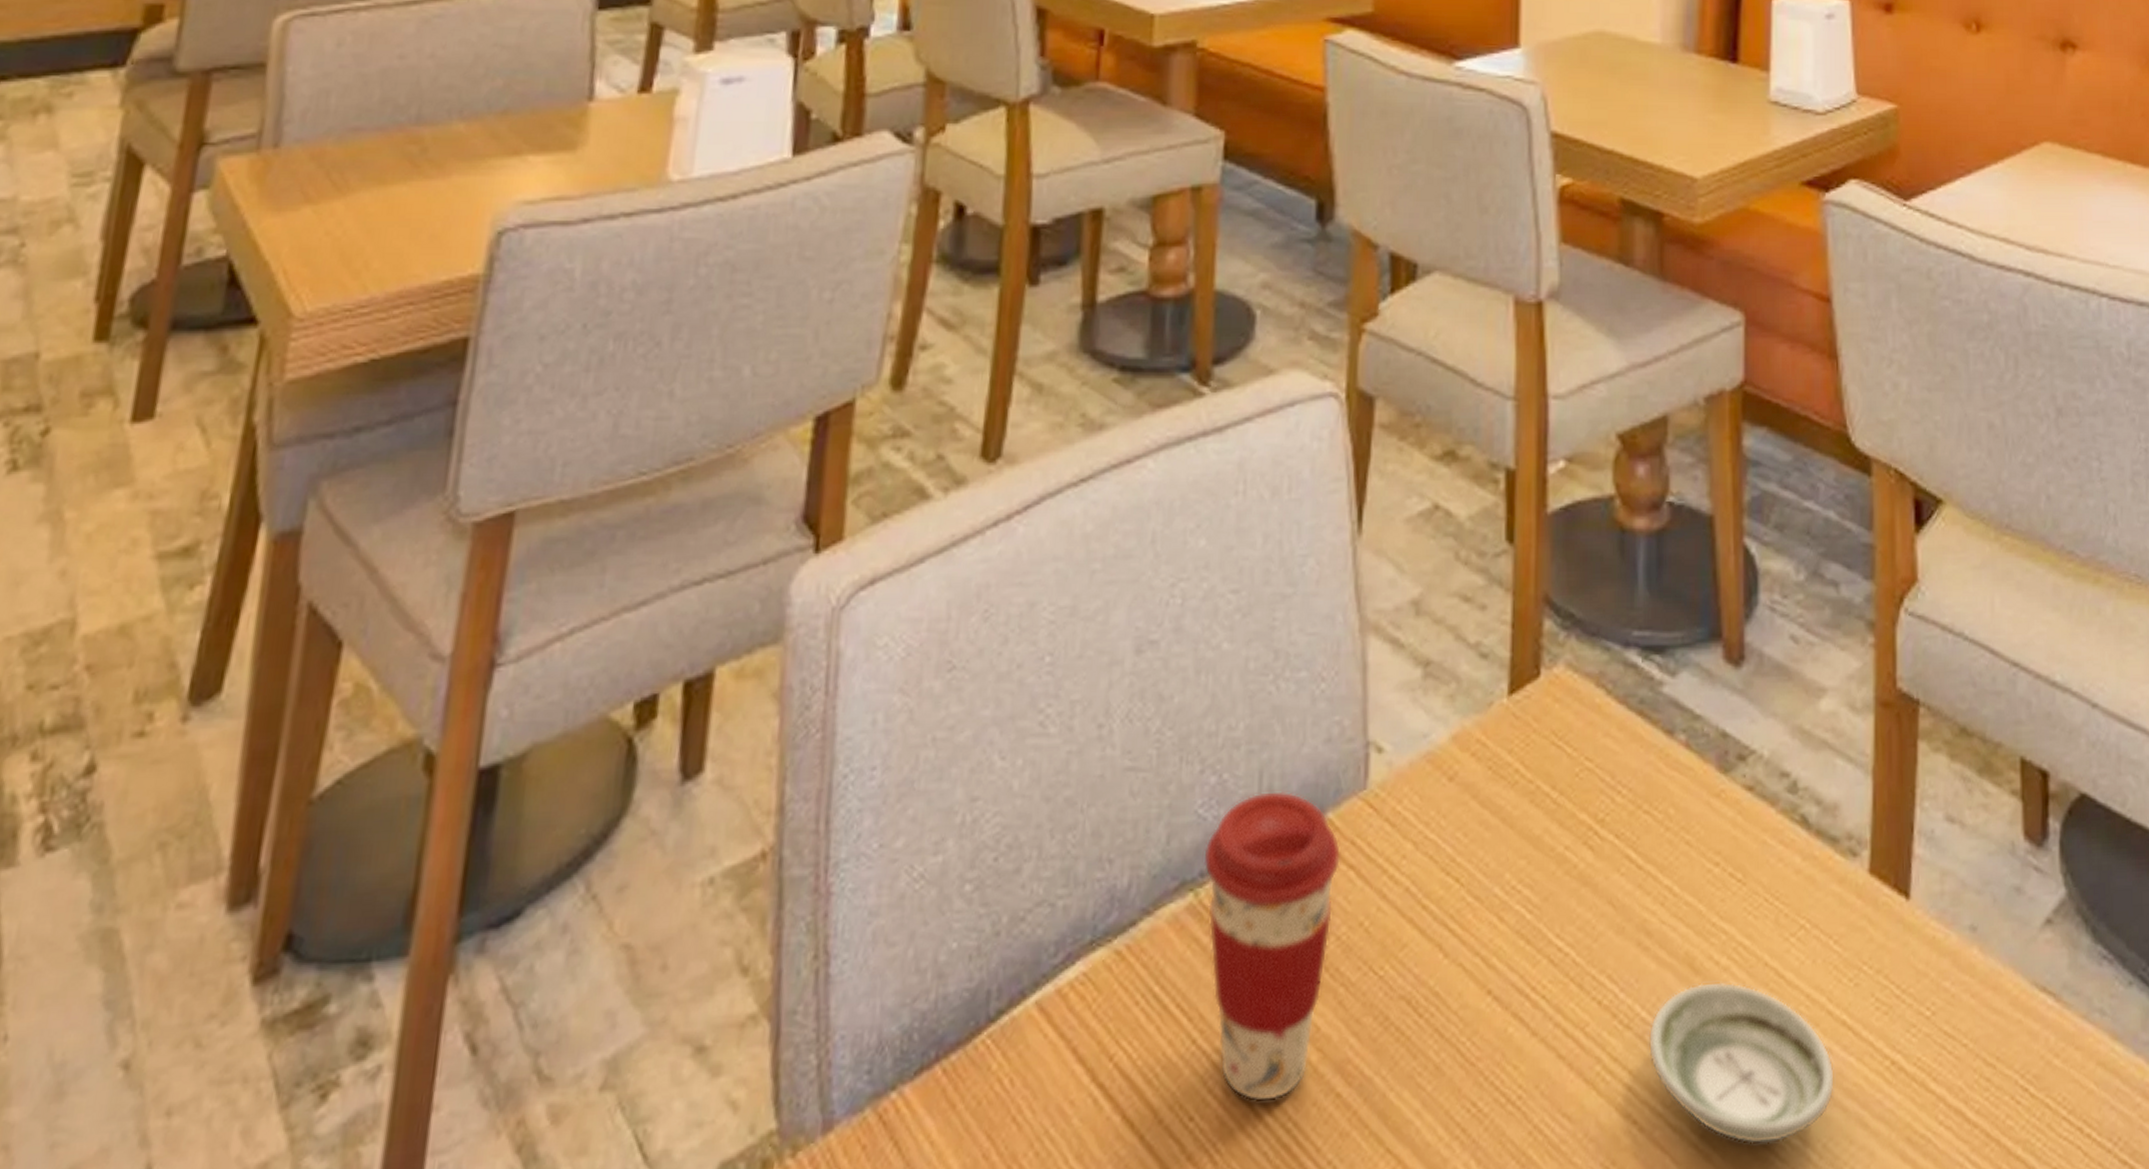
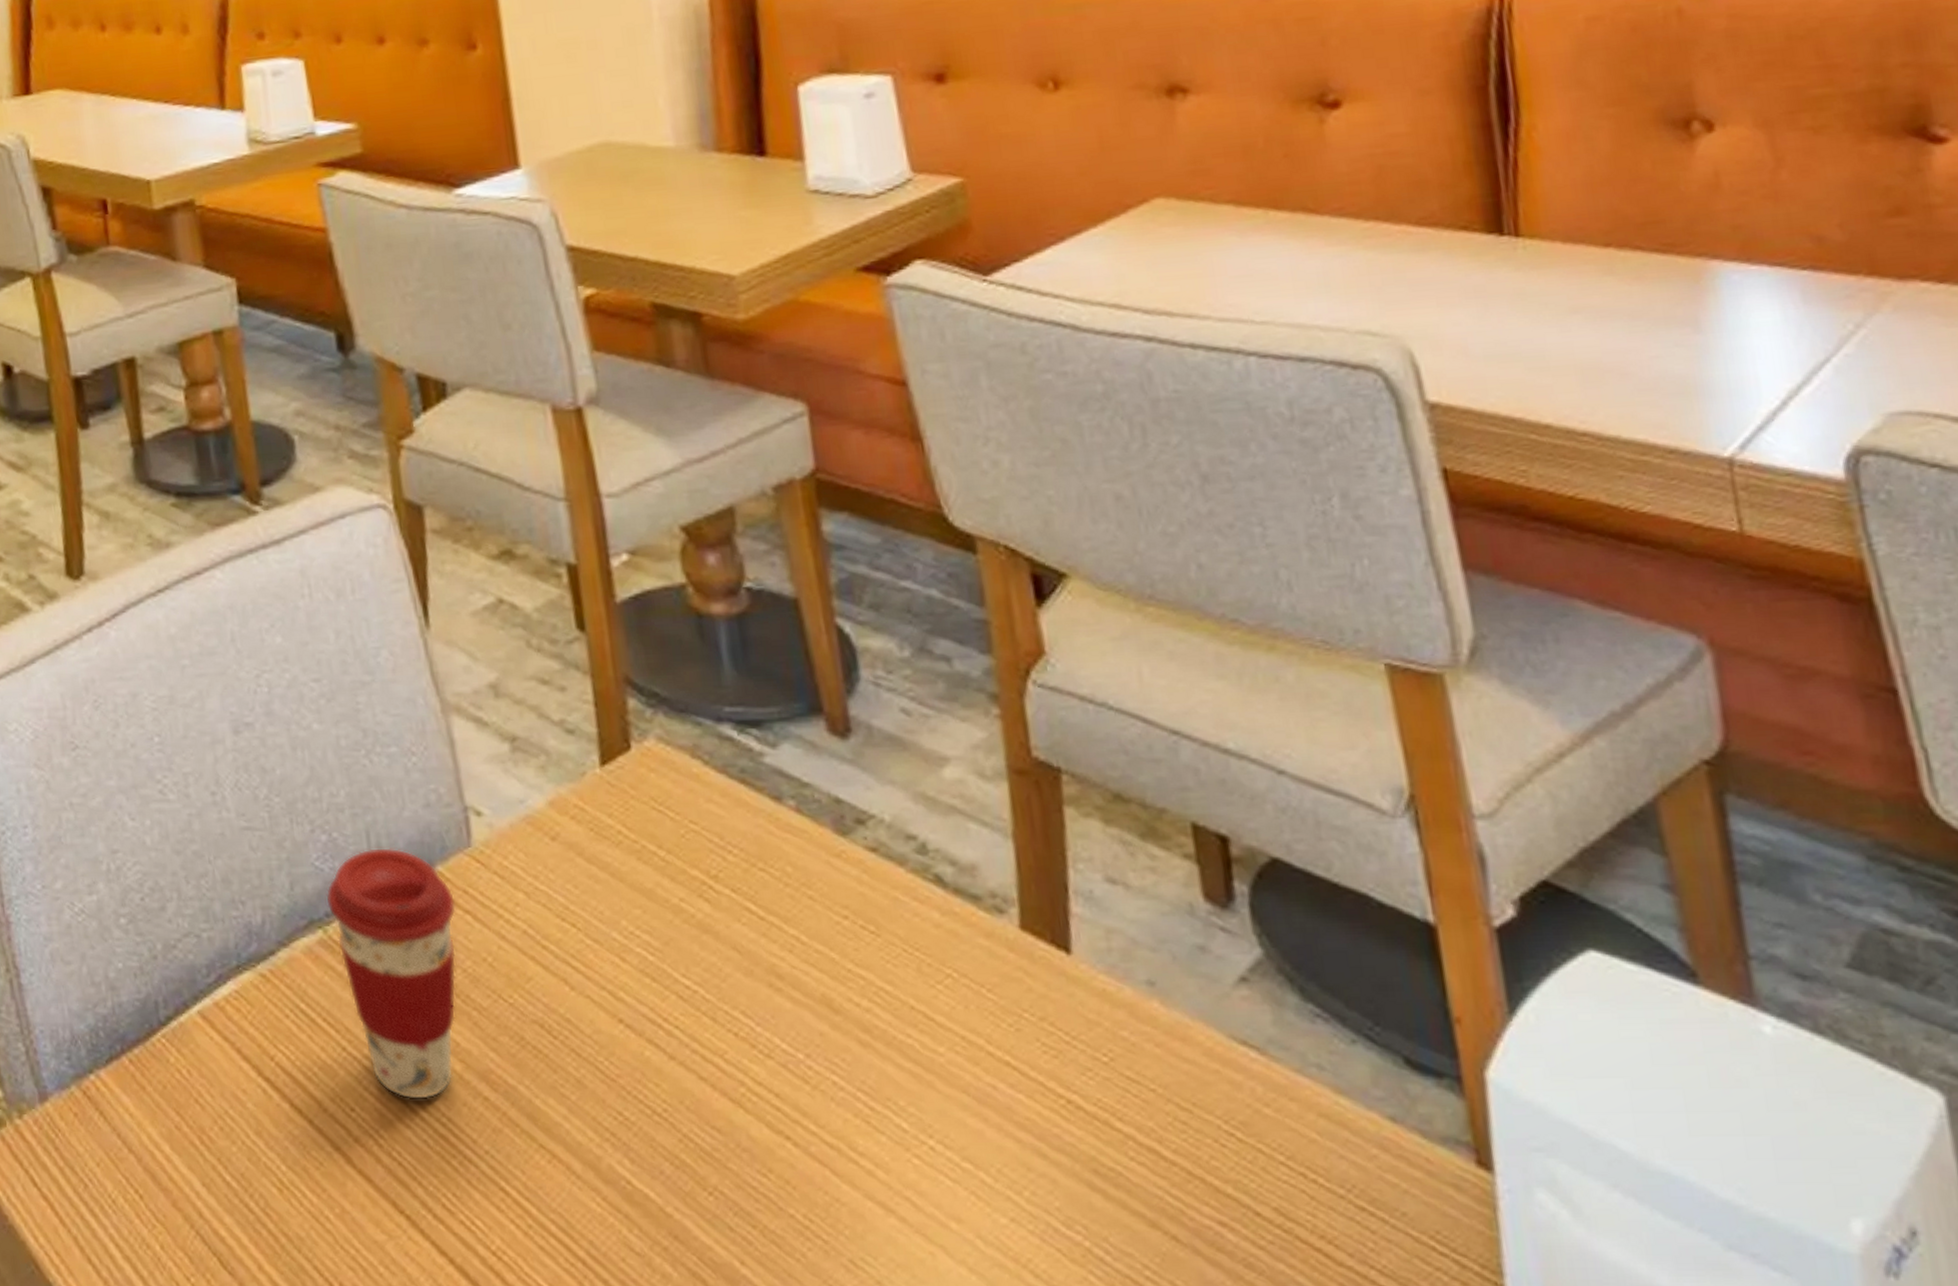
saucer: present [1648,981,1836,1145] -> none [791,1020,1005,1165]

